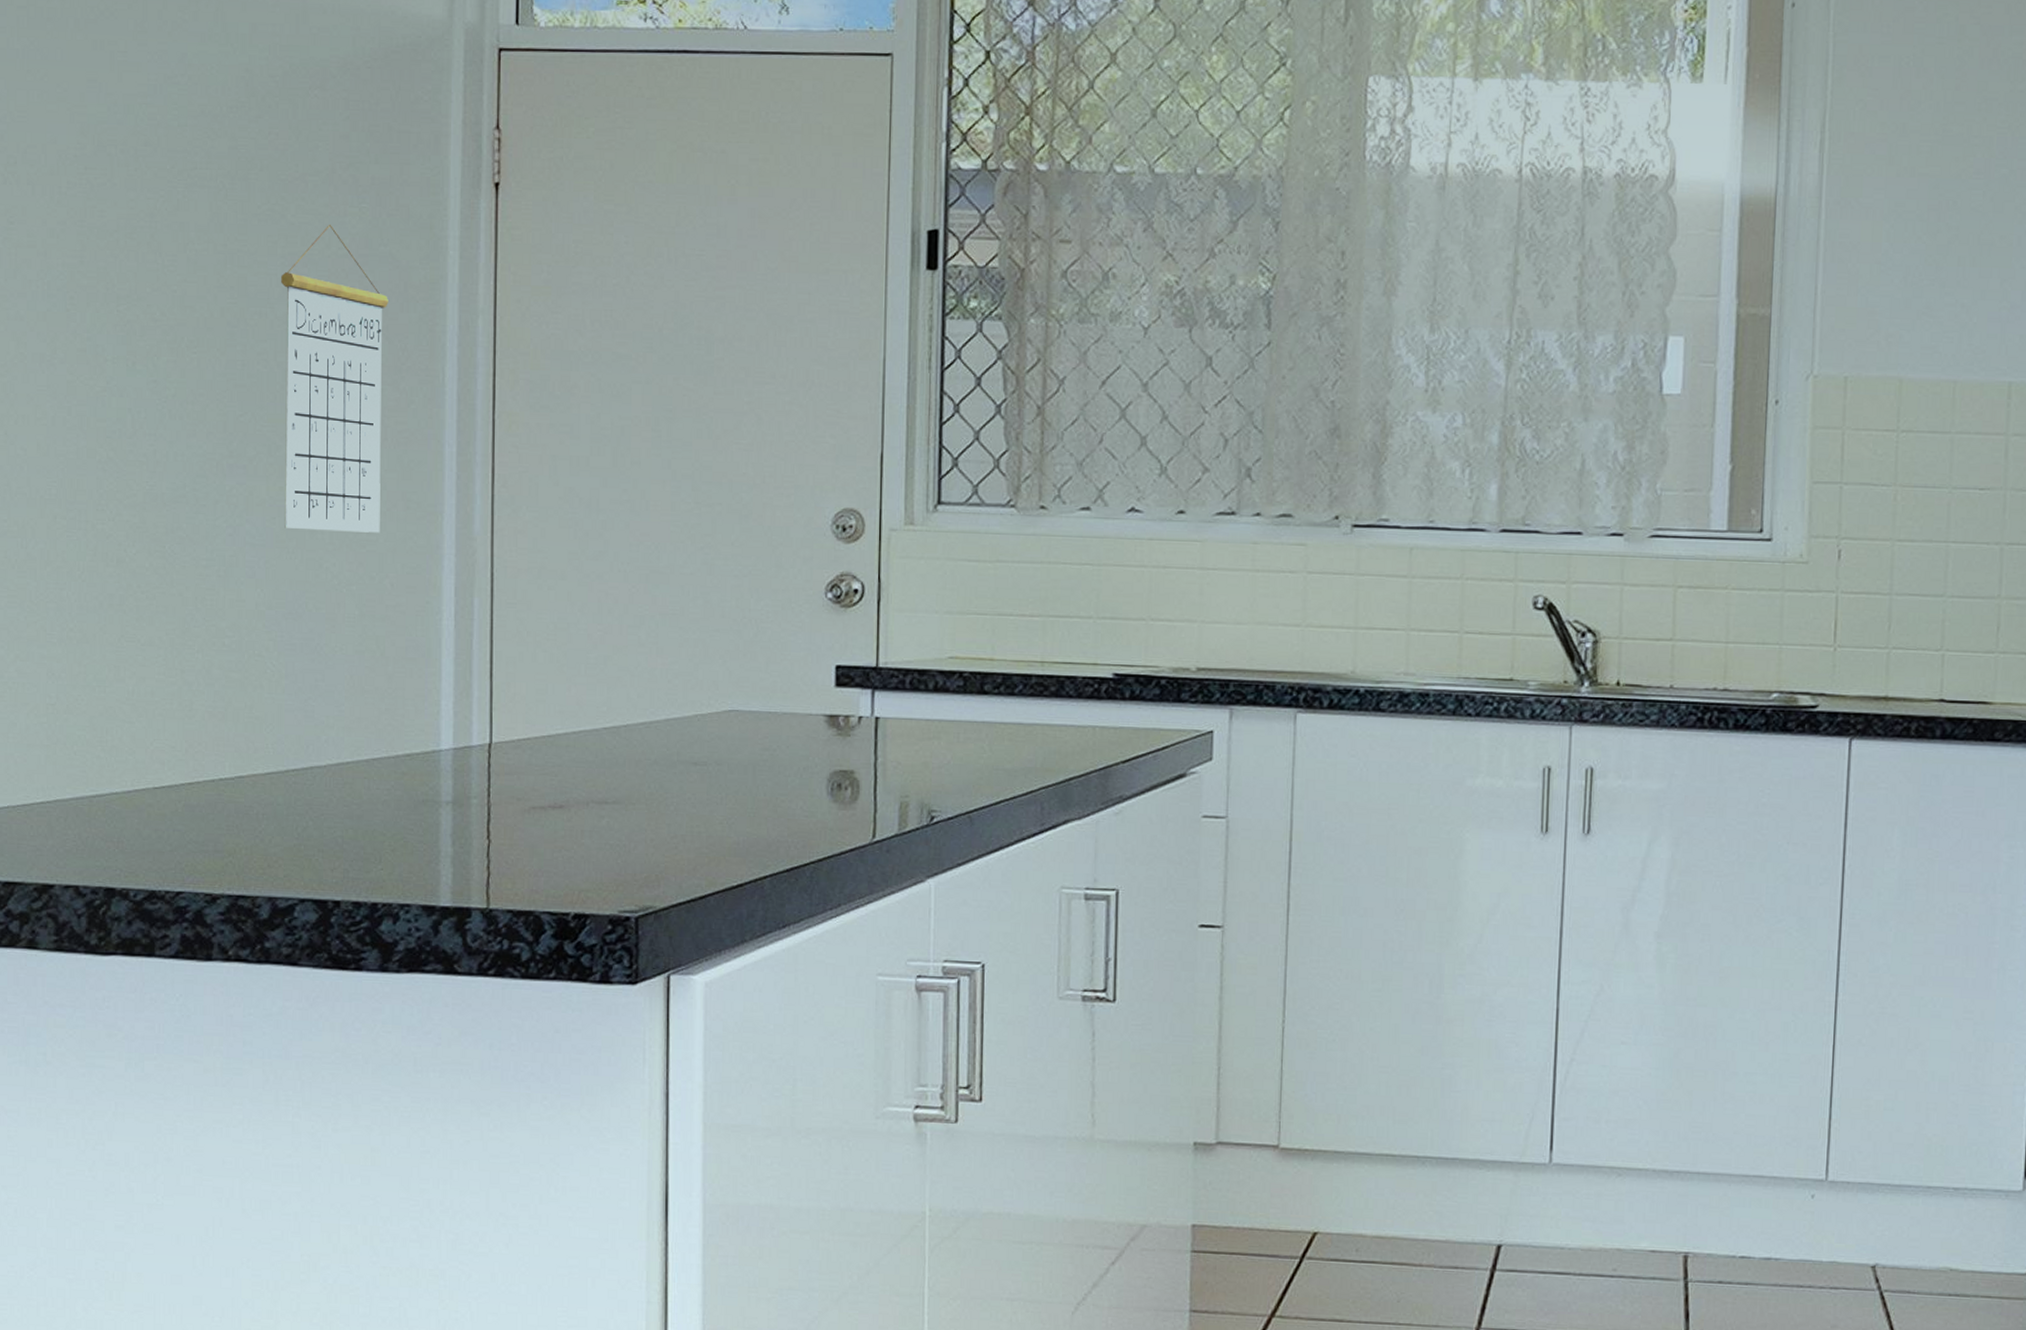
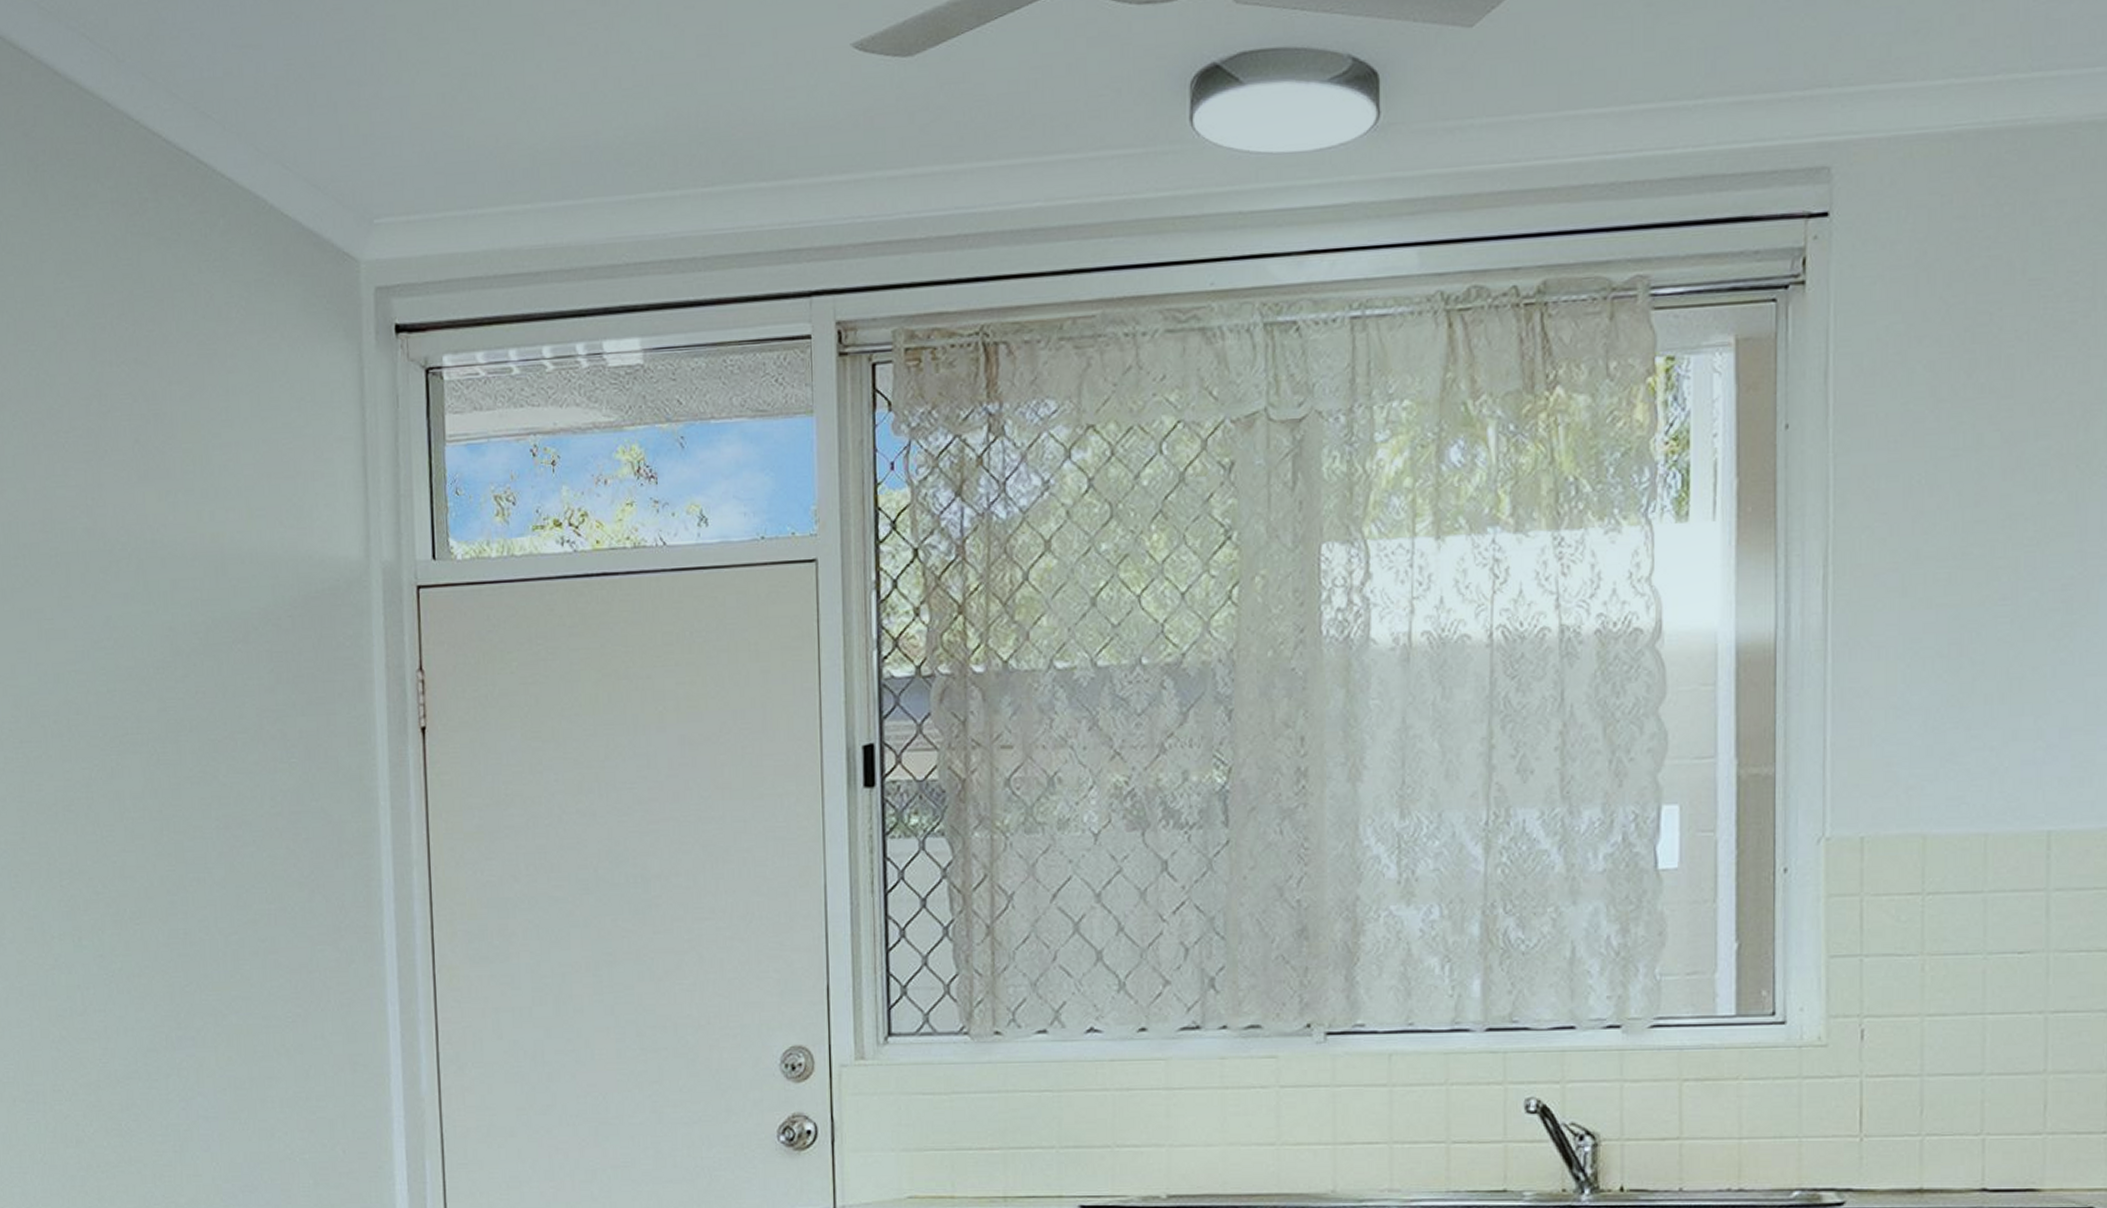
calendar: present [281,224,388,533] -> none [217,782,329,1100]

